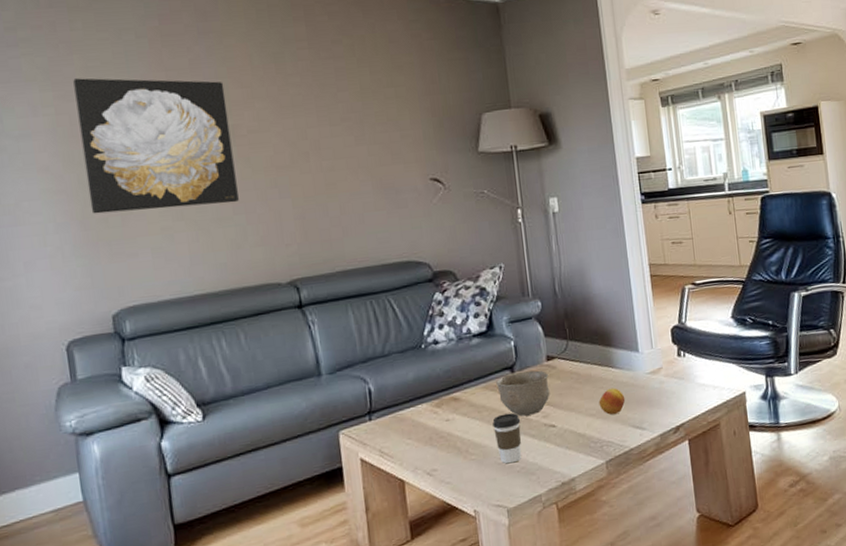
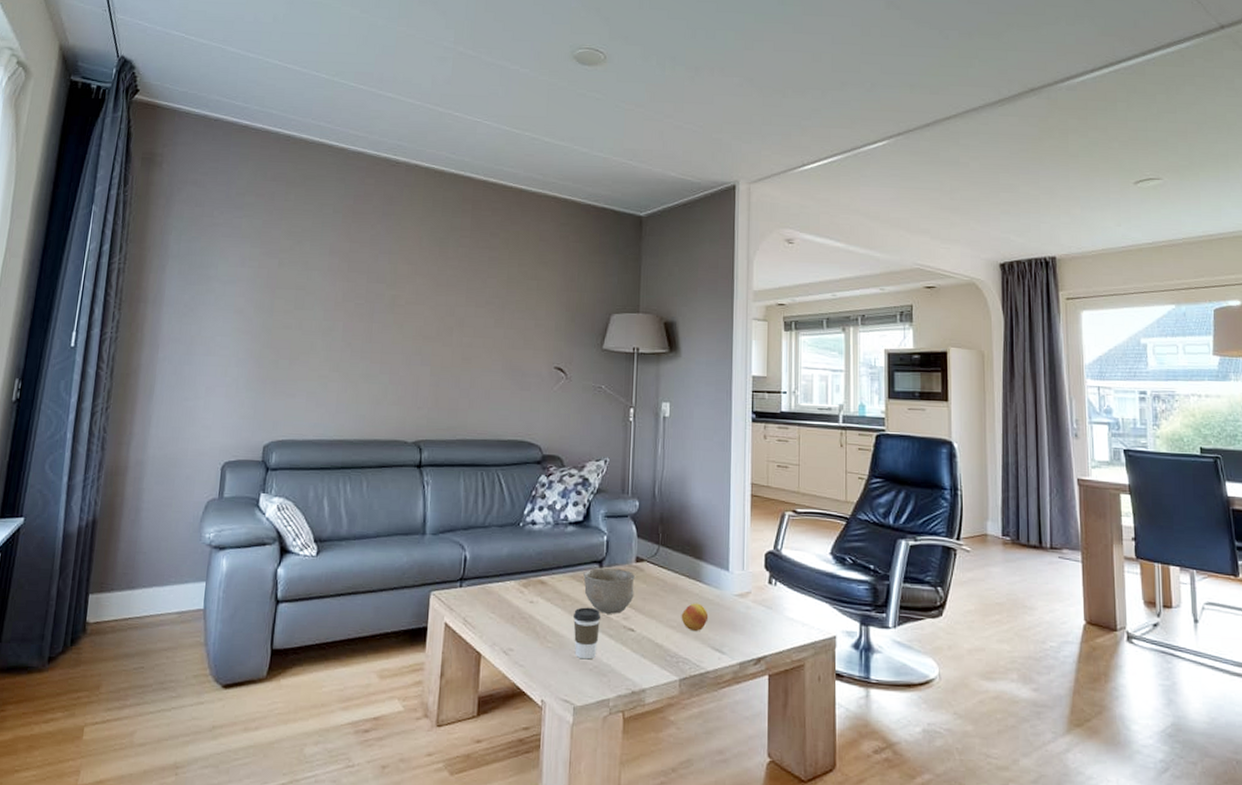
wall art: present [73,78,239,214] -> none [267,240,395,363]

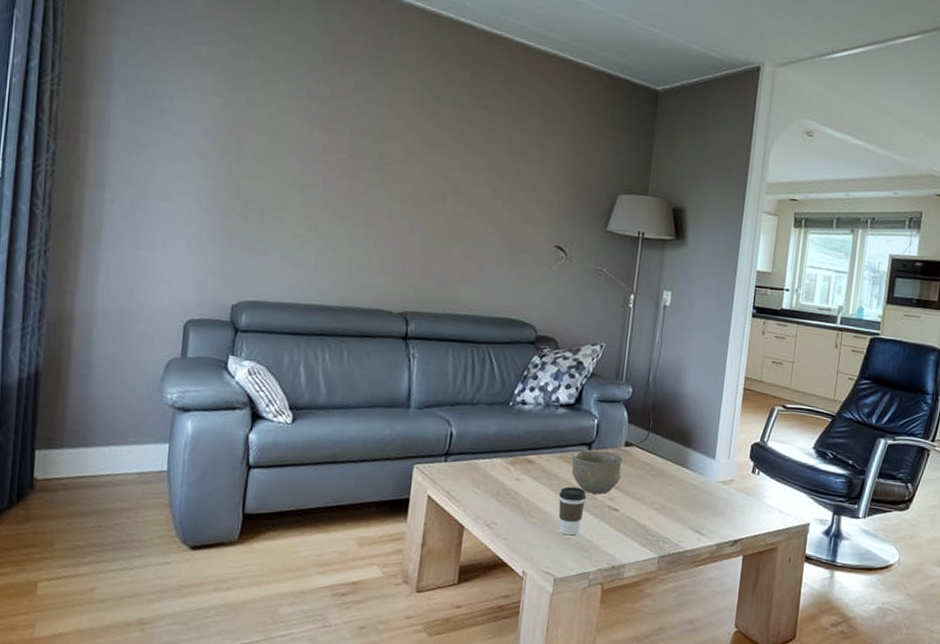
fruit: present [681,603,709,632] -> none [665,487,692,514]

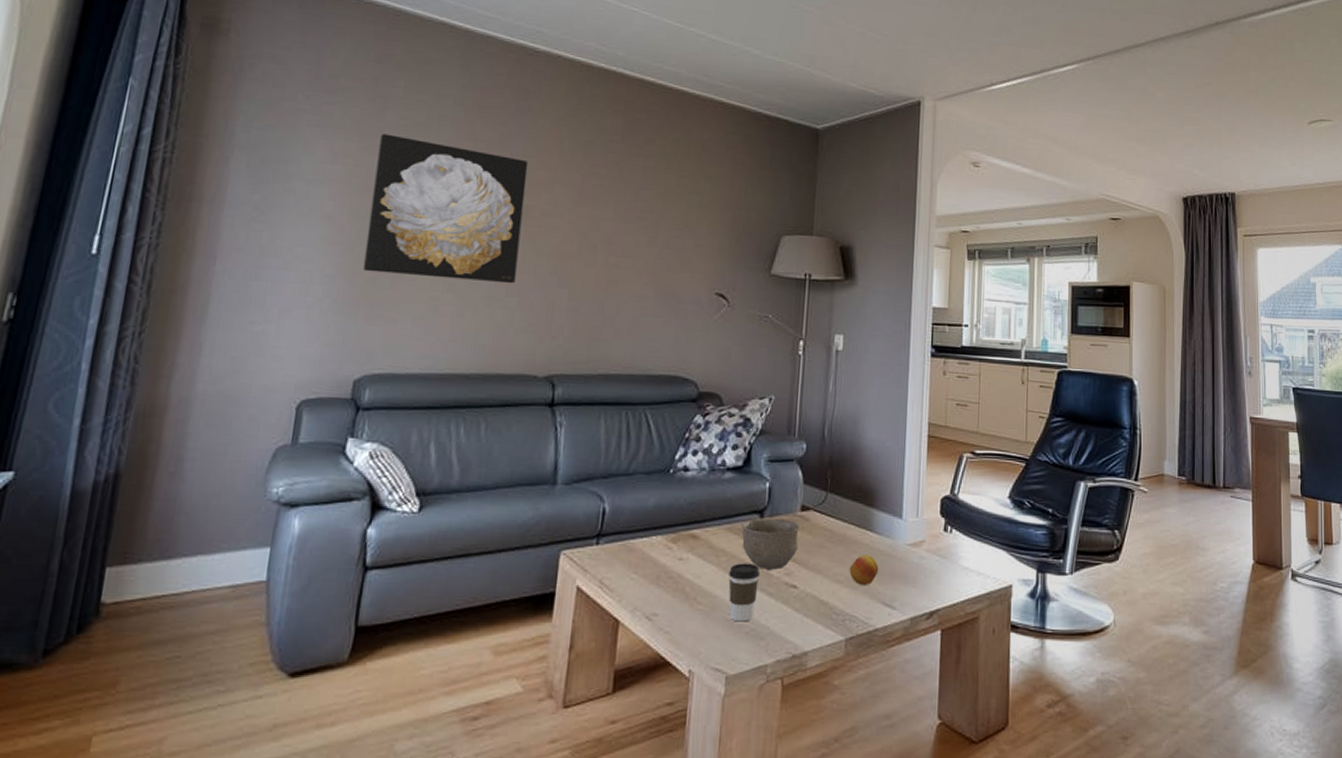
wall art: none [235,75,383,226] -> present [362,133,529,284]
fruit: none [665,487,692,514] -> present [849,554,879,586]

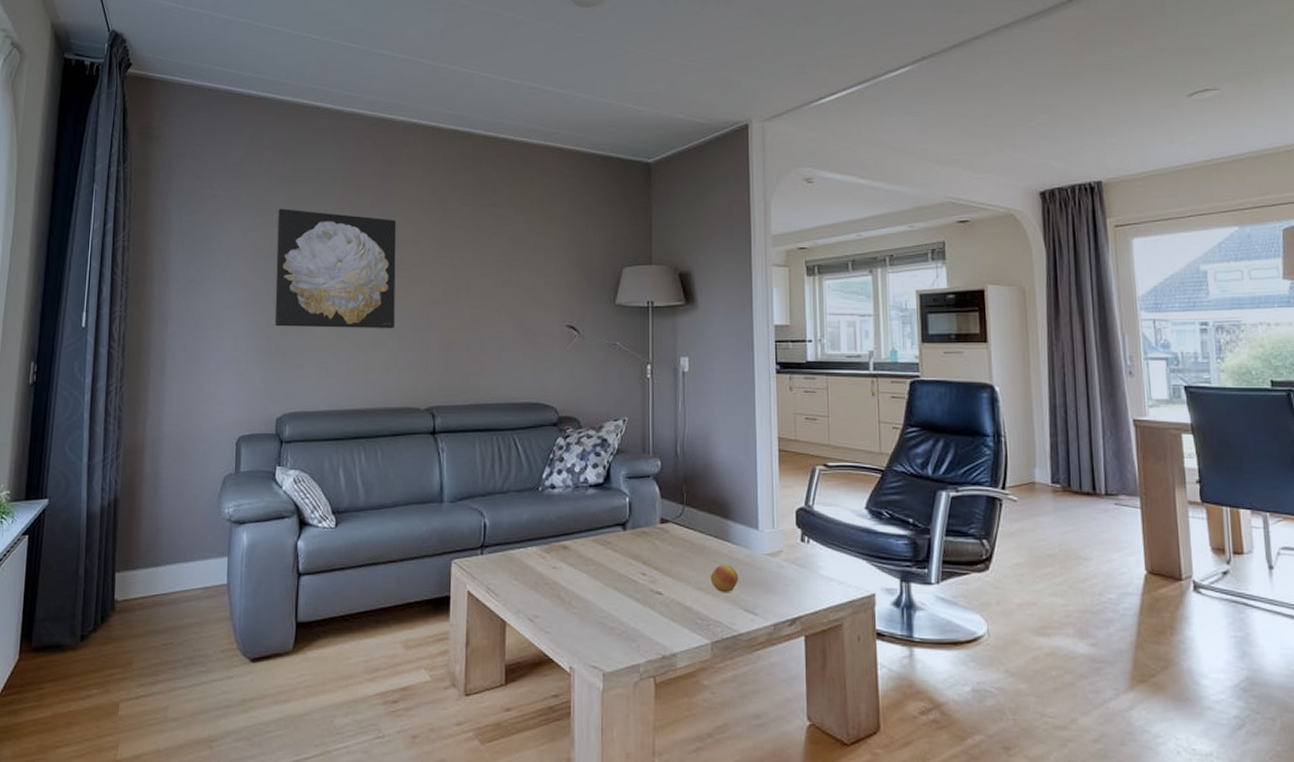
coffee cup: present [728,563,761,622] -> none [599,571,627,625]
bowl: present [741,519,800,570] -> none [607,531,660,578]

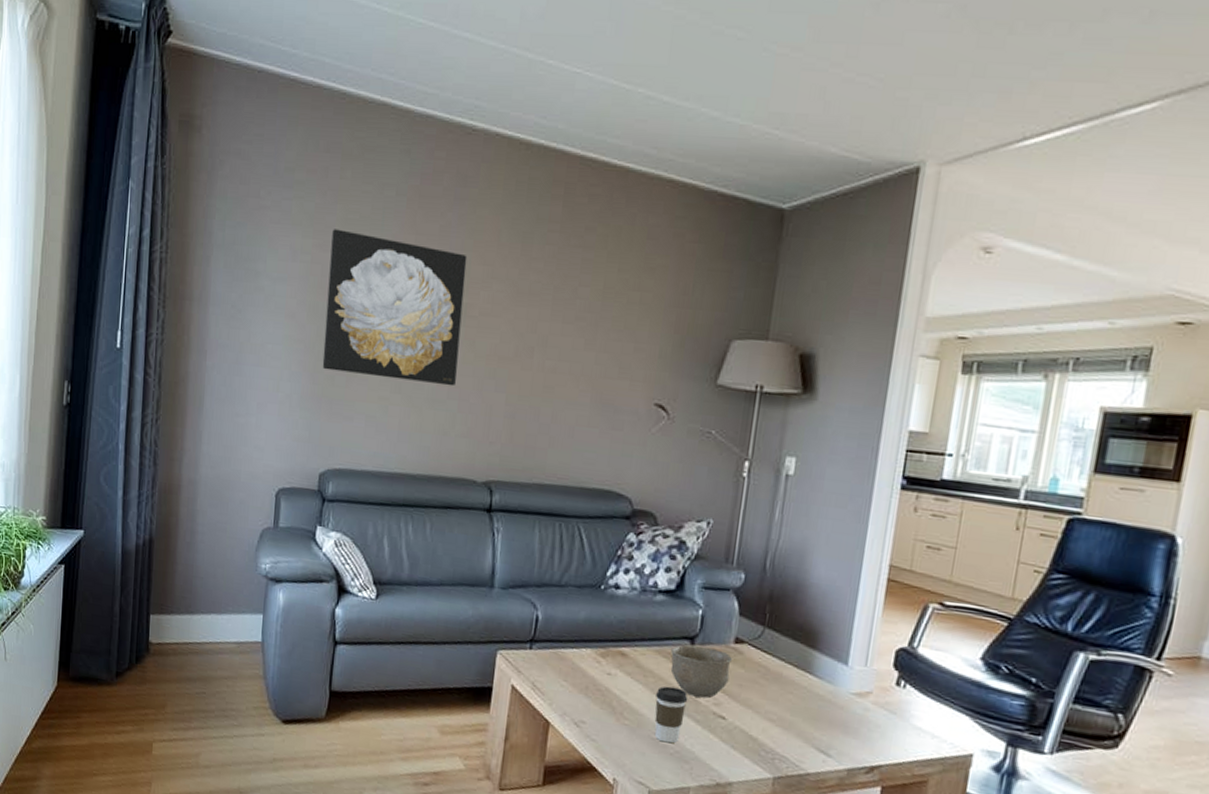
coffee cup: none [599,571,627,625] -> present [654,686,688,743]
bowl: none [607,531,660,578] -> present [670,645,732,699]
fruit: present [710,564,739,593] -> none [782,696,817,729]

